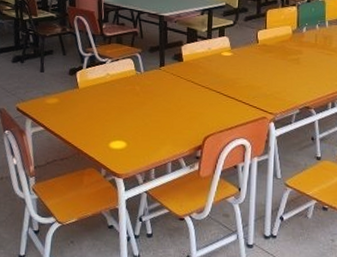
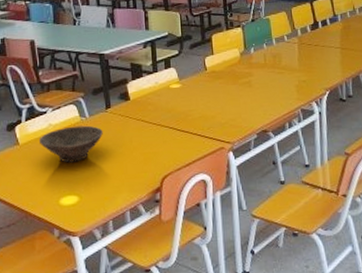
bowl: none [96,78,155,112] -> present [39,125,103,163]

